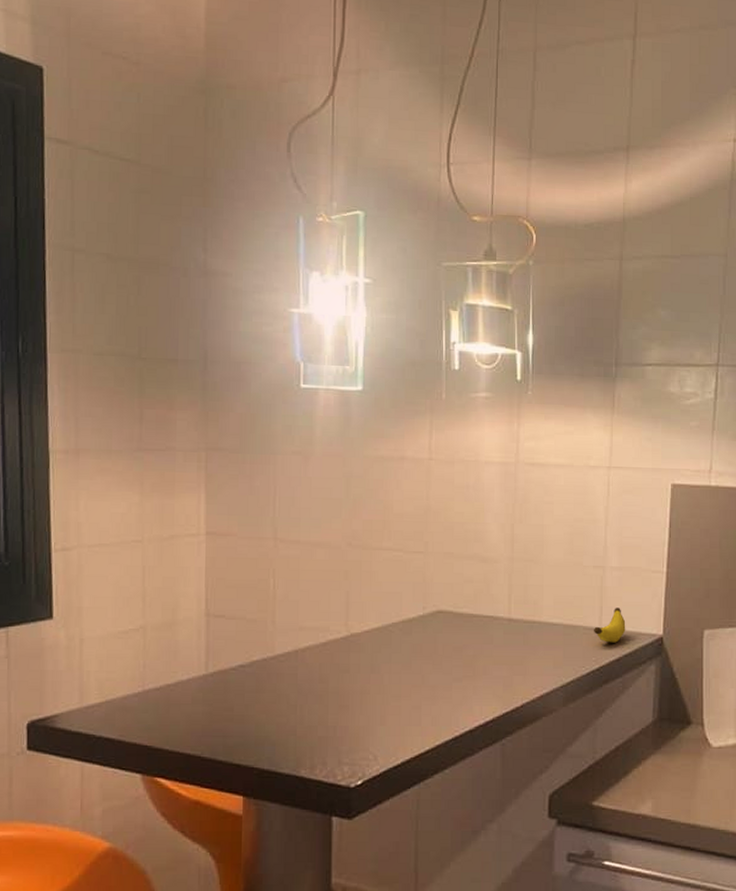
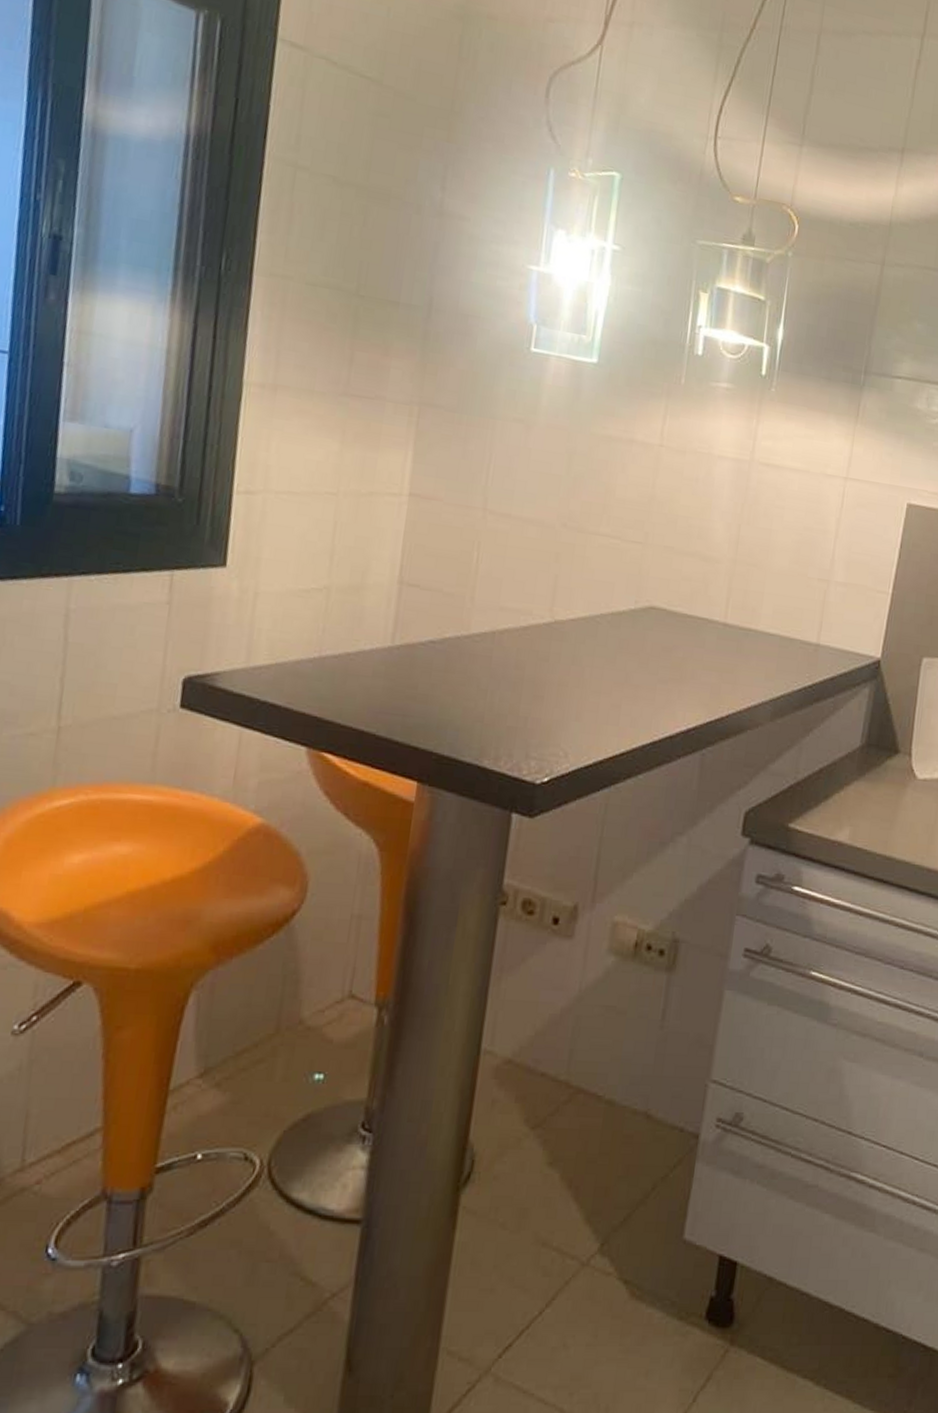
banana: present [594,608,626,643] -> none [811,624,845,661]

